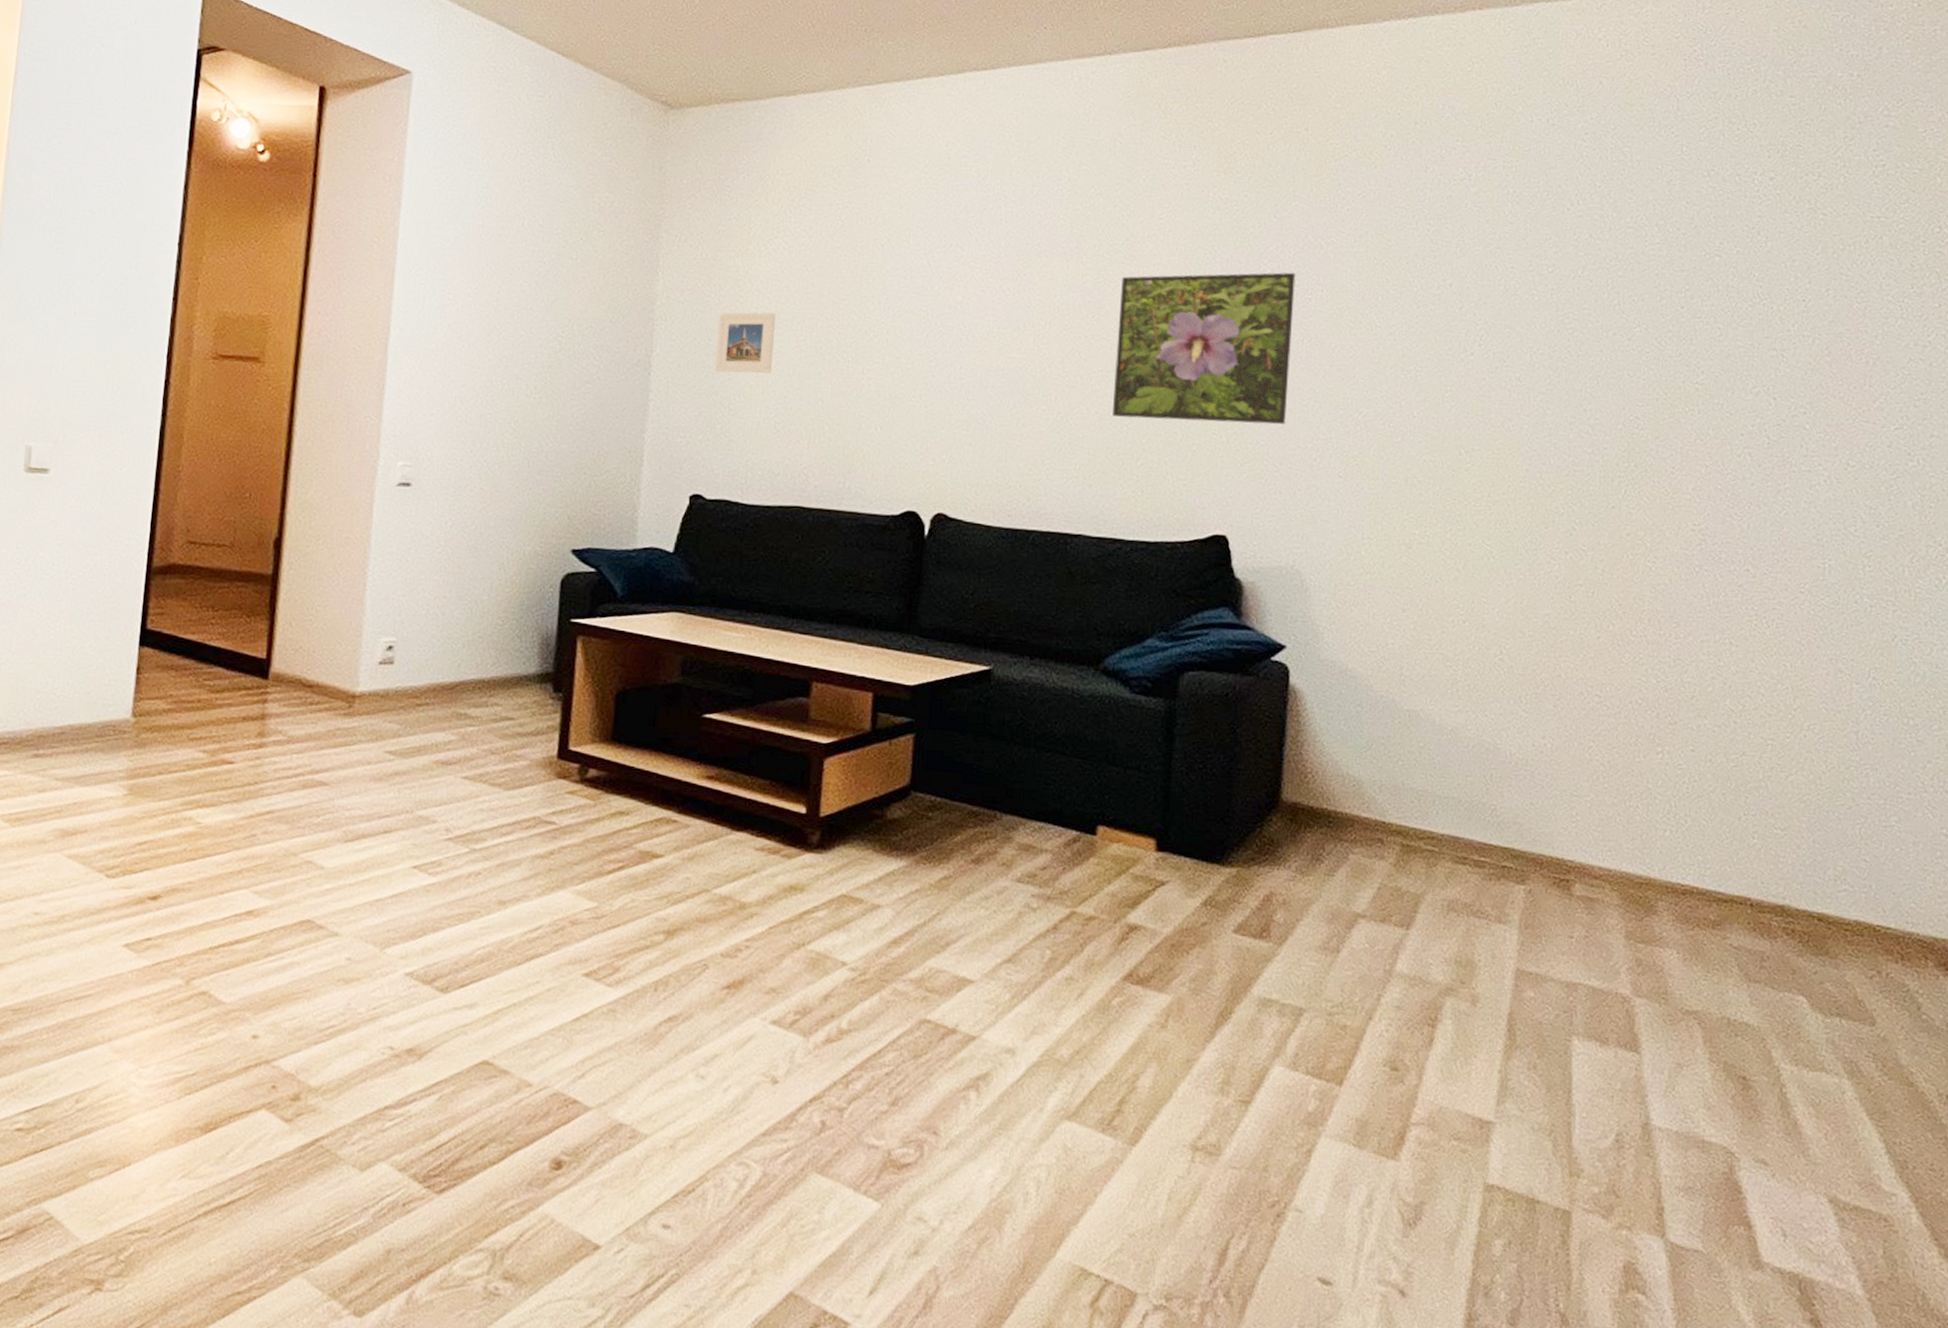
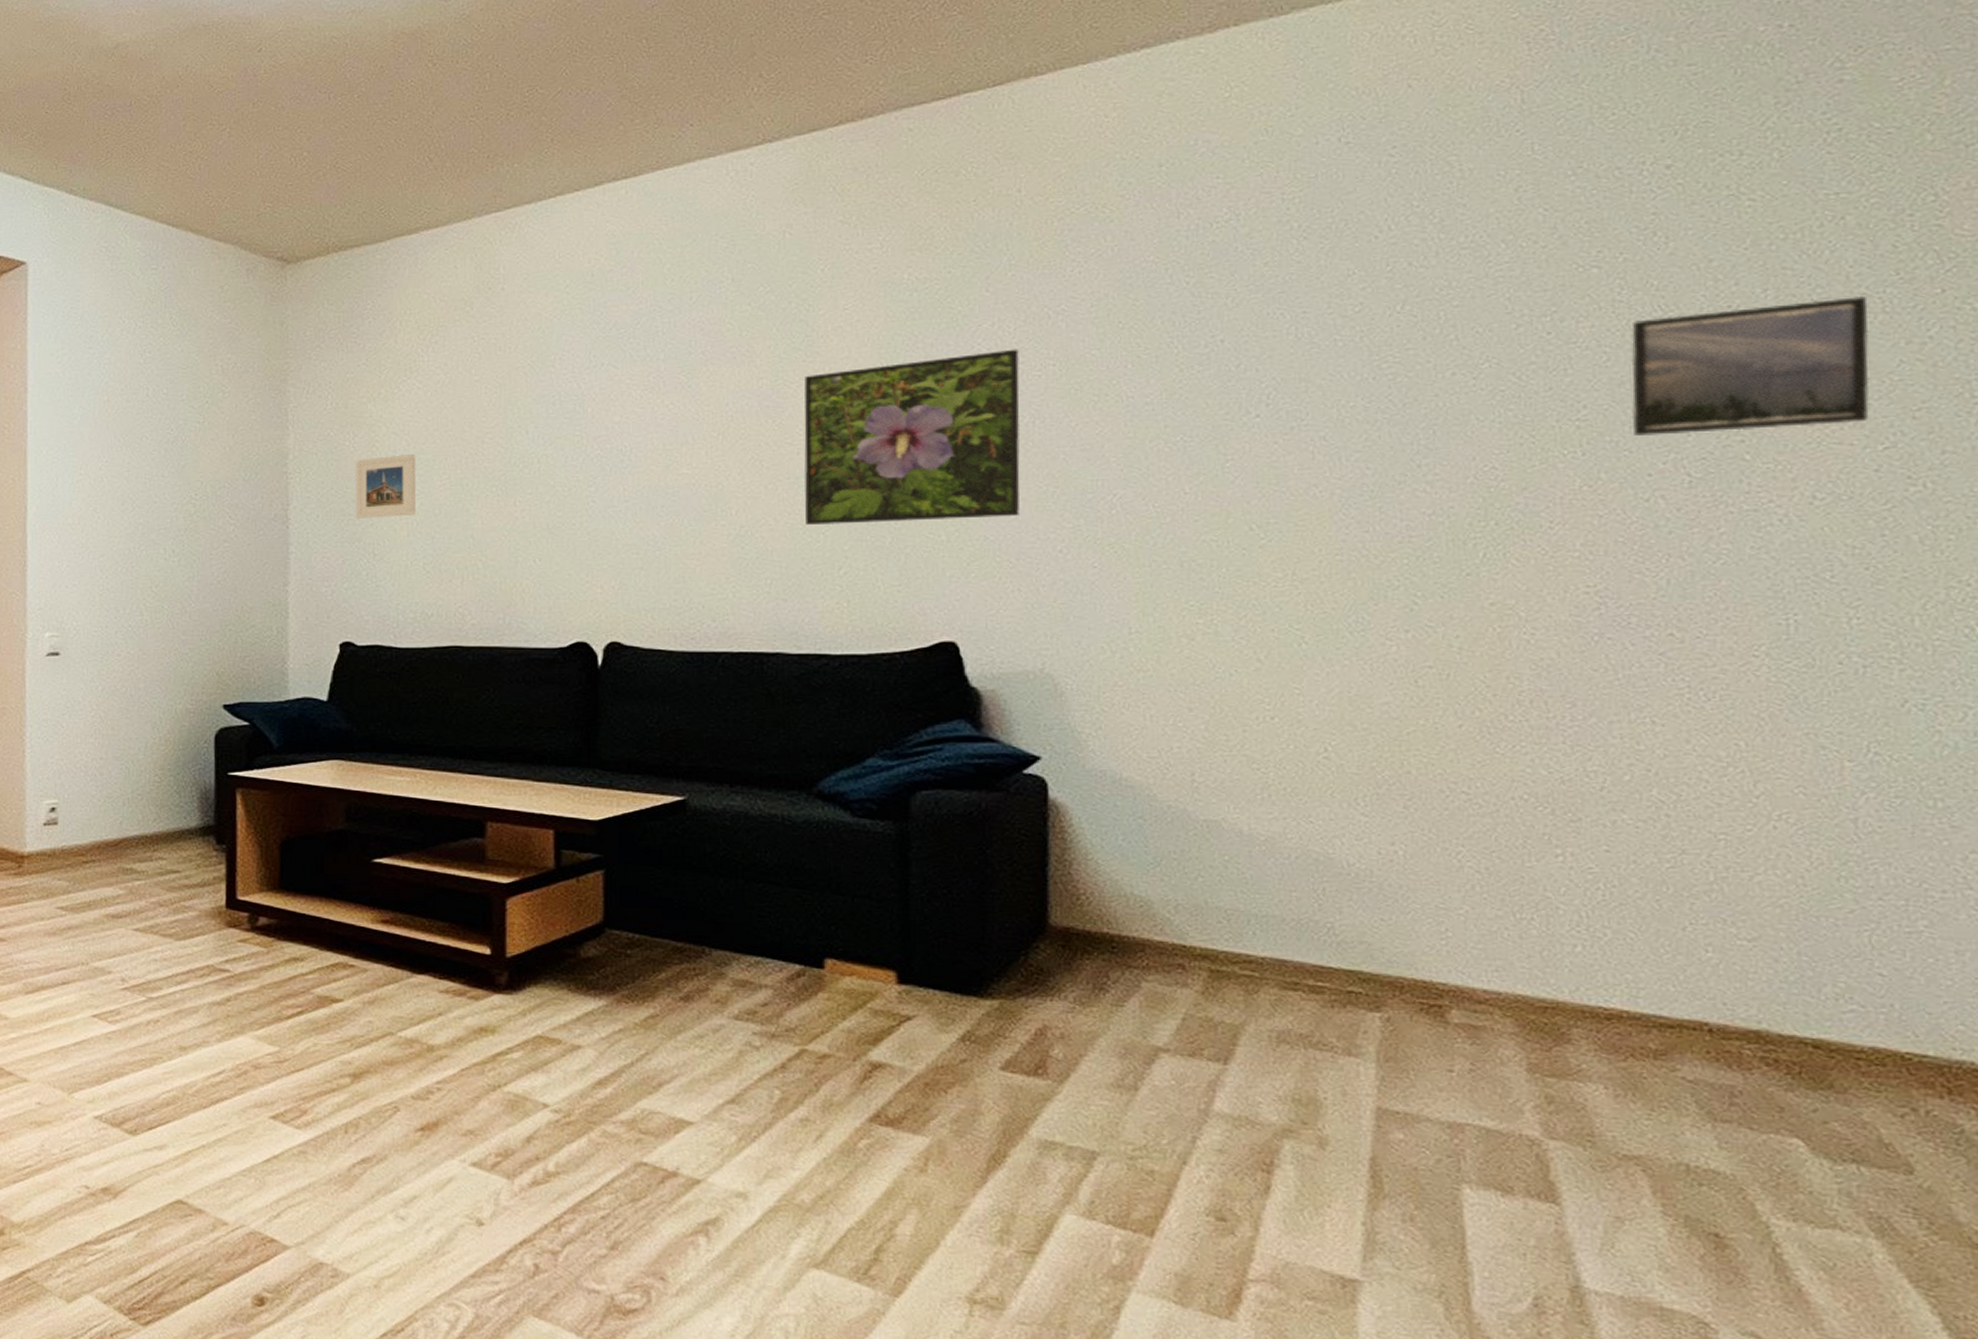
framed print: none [1733,303,1893,406] -> present [1631,297,1870,436]

